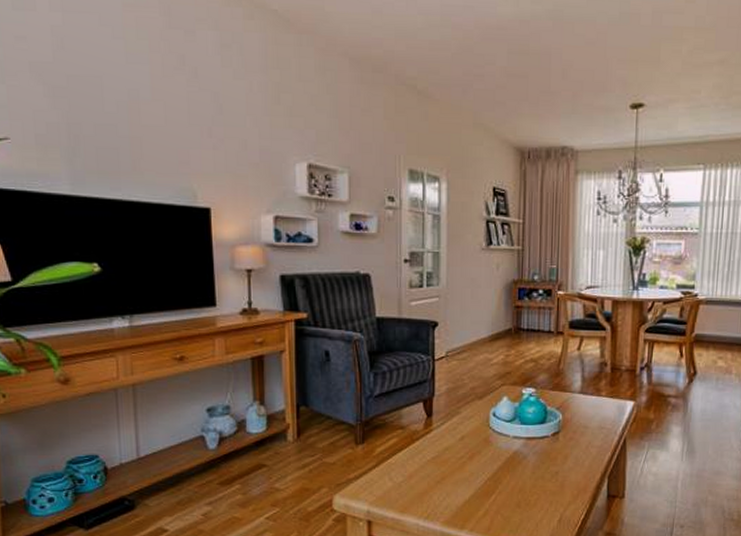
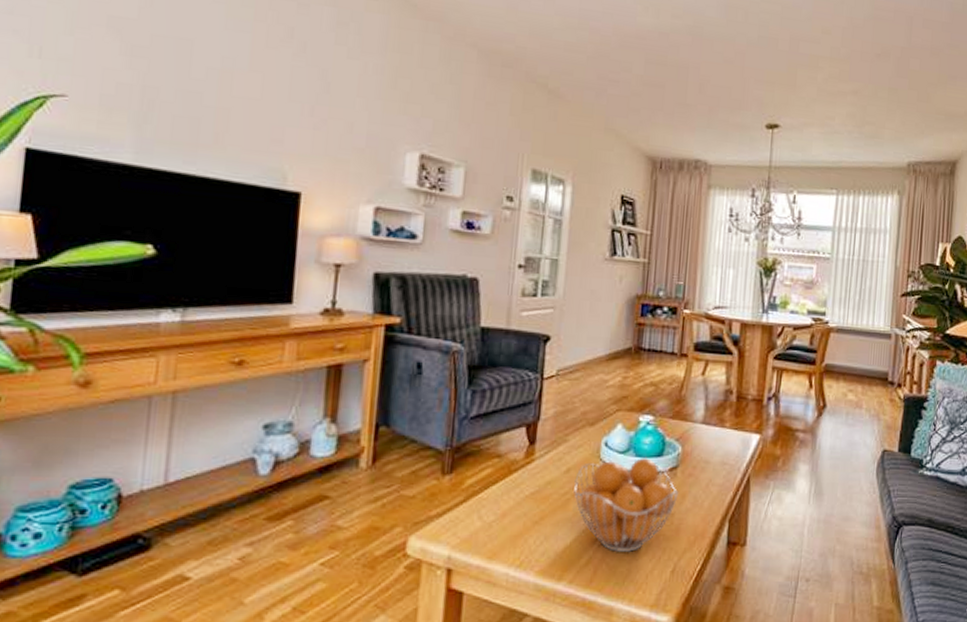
fruit basket: none [469,425,562,506] -> present [574,458,679,553]

